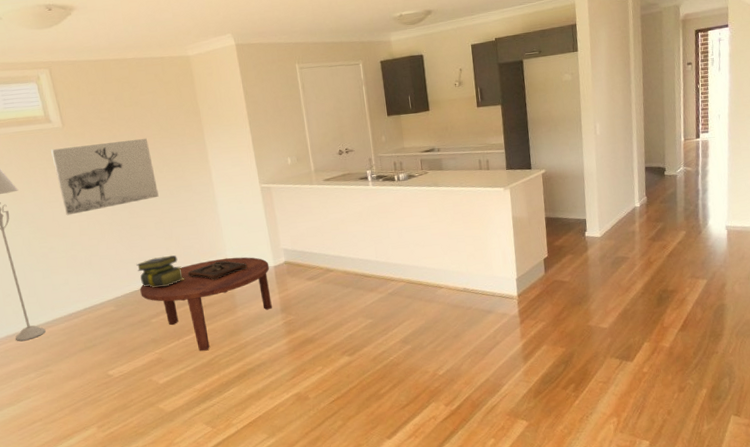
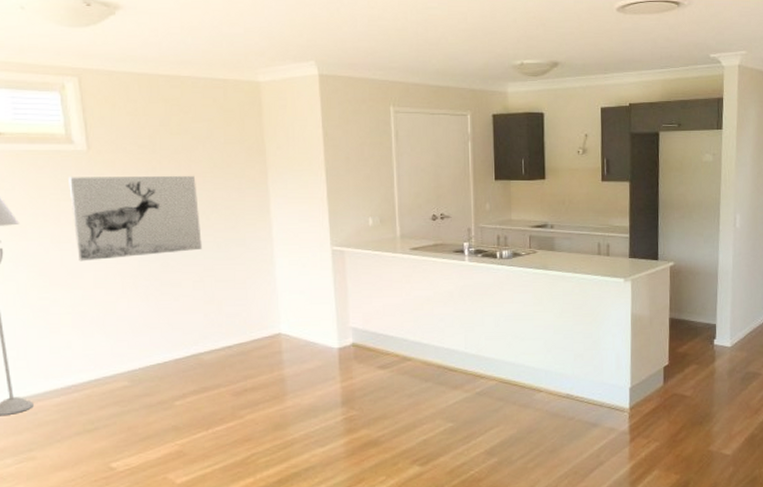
stack of books: present [136,255,185,288] -> none [163,323,224,362]
coffee table: present [140,257,272,352] -> none [165,332,333,447]
wooden tray: present [187,260,248,281] -> none [228,335,305,360]

